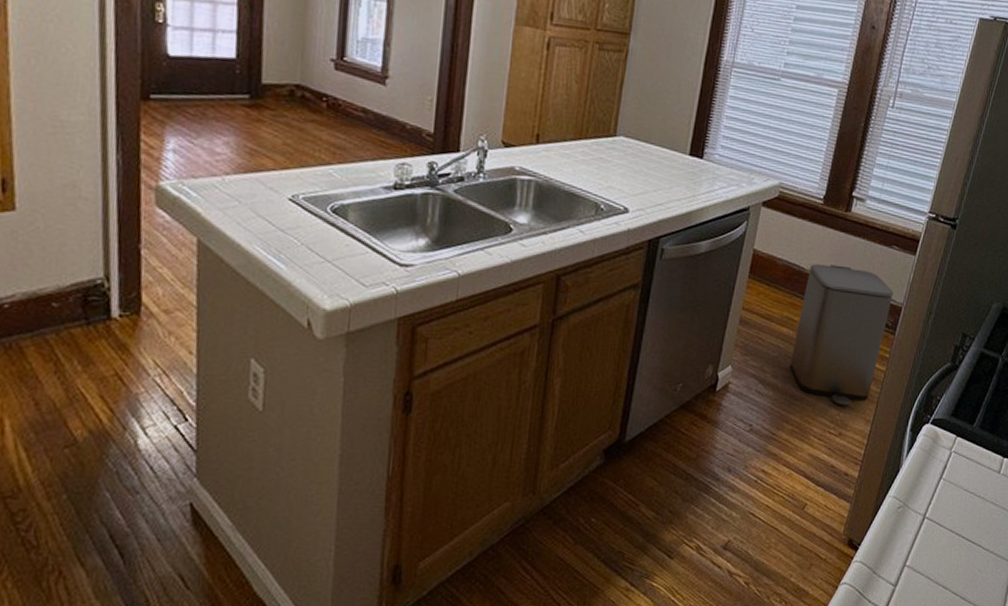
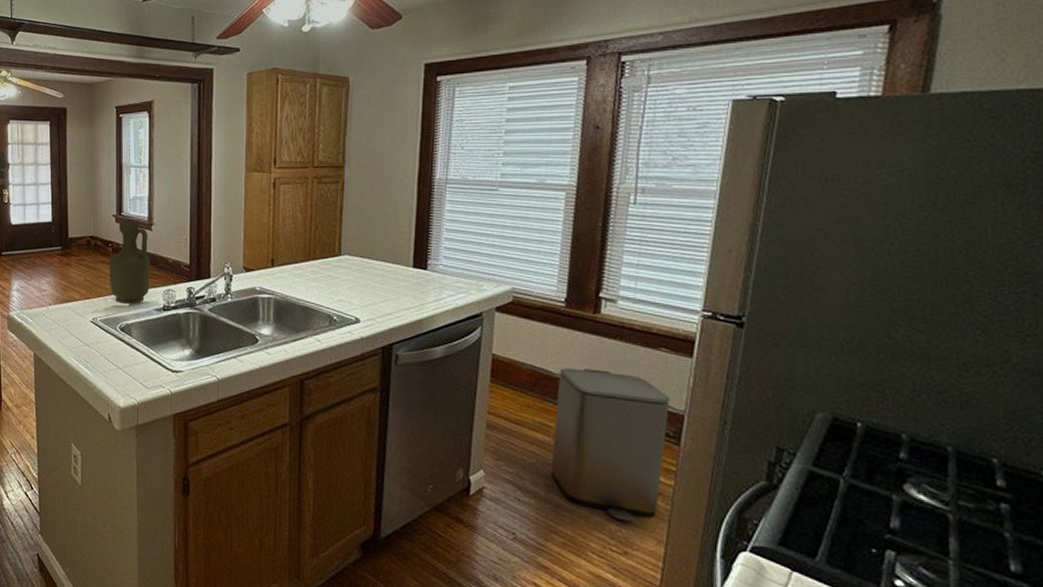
ceramic jug: none [320,68,381,180] -> present [109,221,150,305]

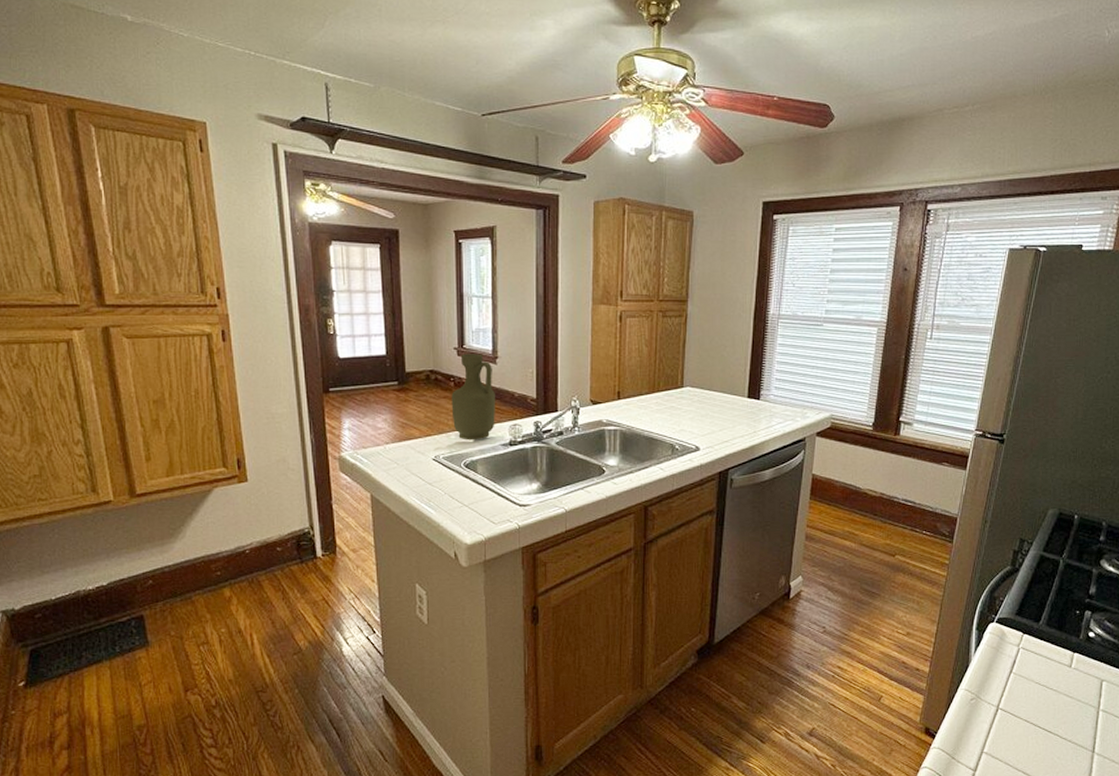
pedal bin: present [551,368,670,521] -> none [855,483,948,608]

